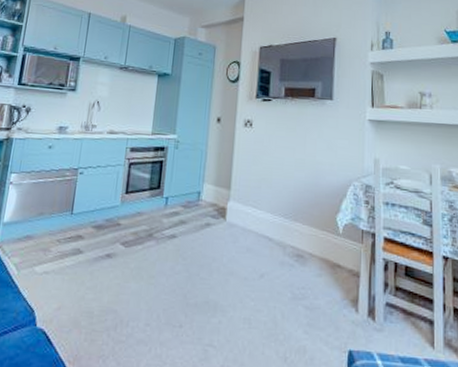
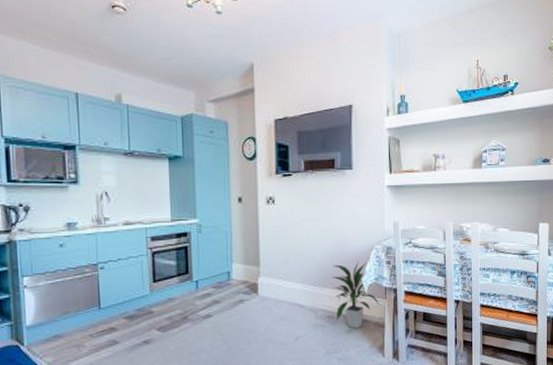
indoor plant: none [304,196,356,274] -> present [332,261,380,329]

